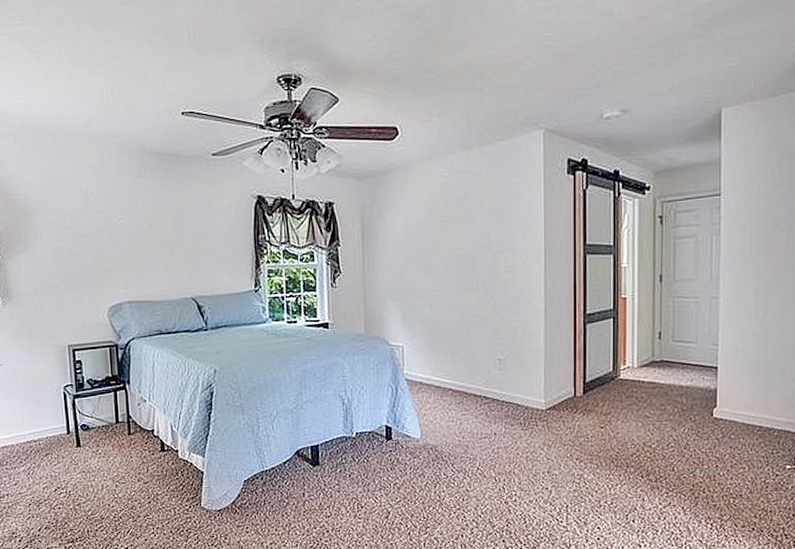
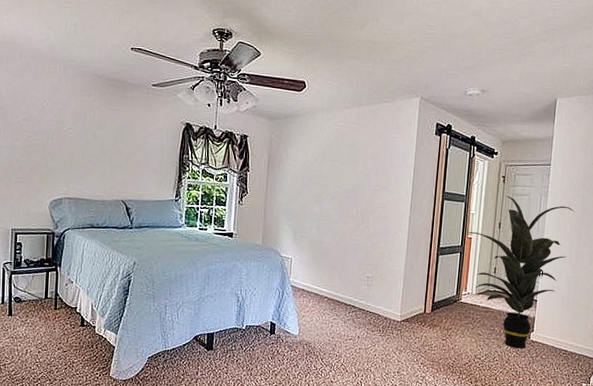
indoor plant: none [620,241,758,430] -> present [467,196,575,349]

